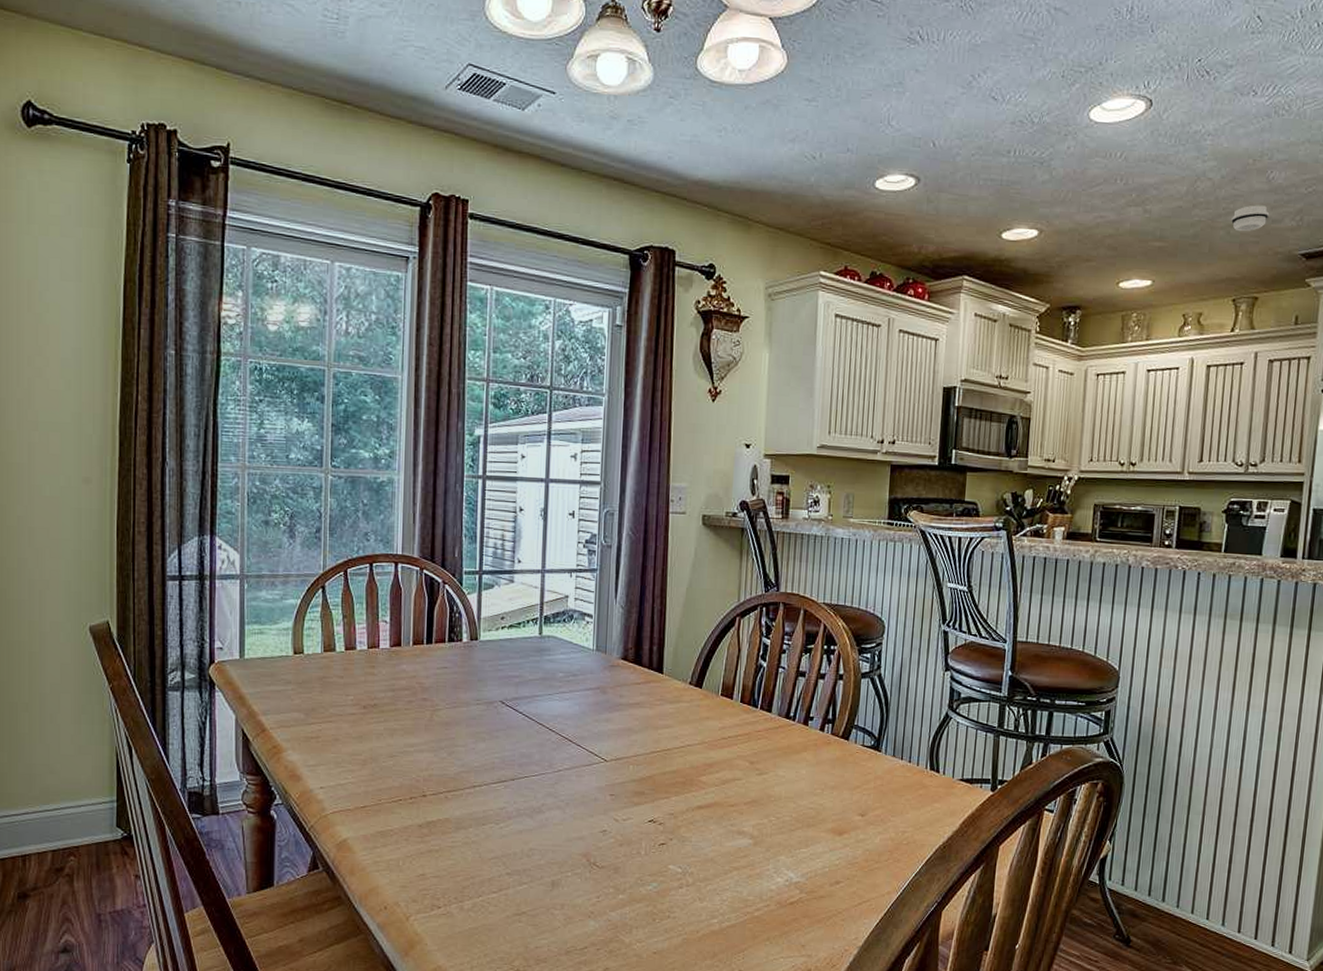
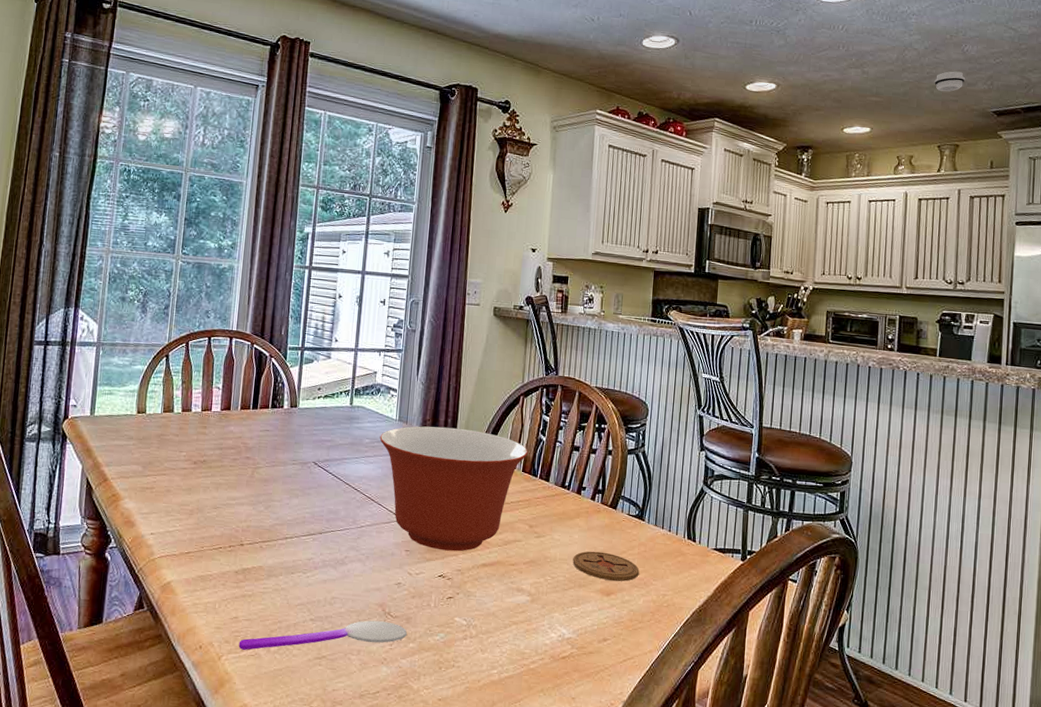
spoon: none [428,872,615,909] -> present [238,620,407,650]
mixing bowl: none [575,655,747,794] -> present [379,426,528,552]
coaster: none [800,787,876,820] -> present [572,551,640,582]

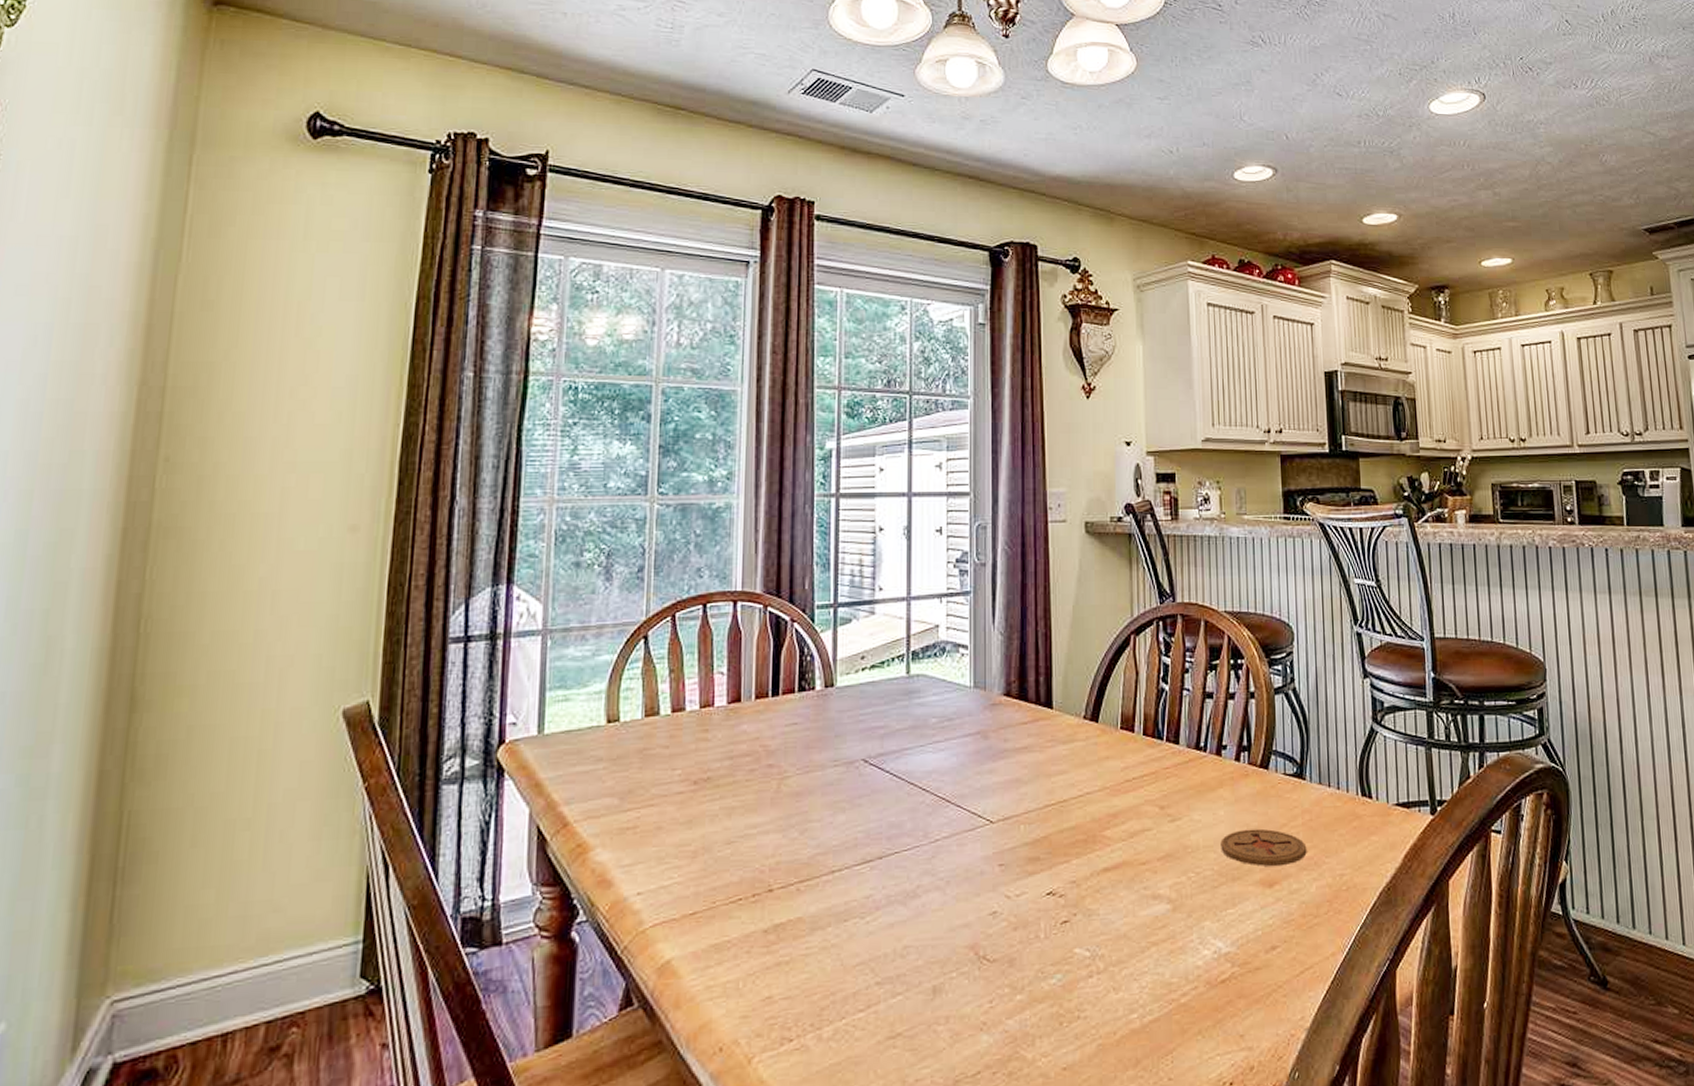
spoon: present [238,620,407,650] -> none [776,969,1011,1043]
mixing bowl: present [379,426,528,552] -> none [950,687,1148,858]
smoke detector: present [934,71,966,92] -> none [1575,185,1609,211]

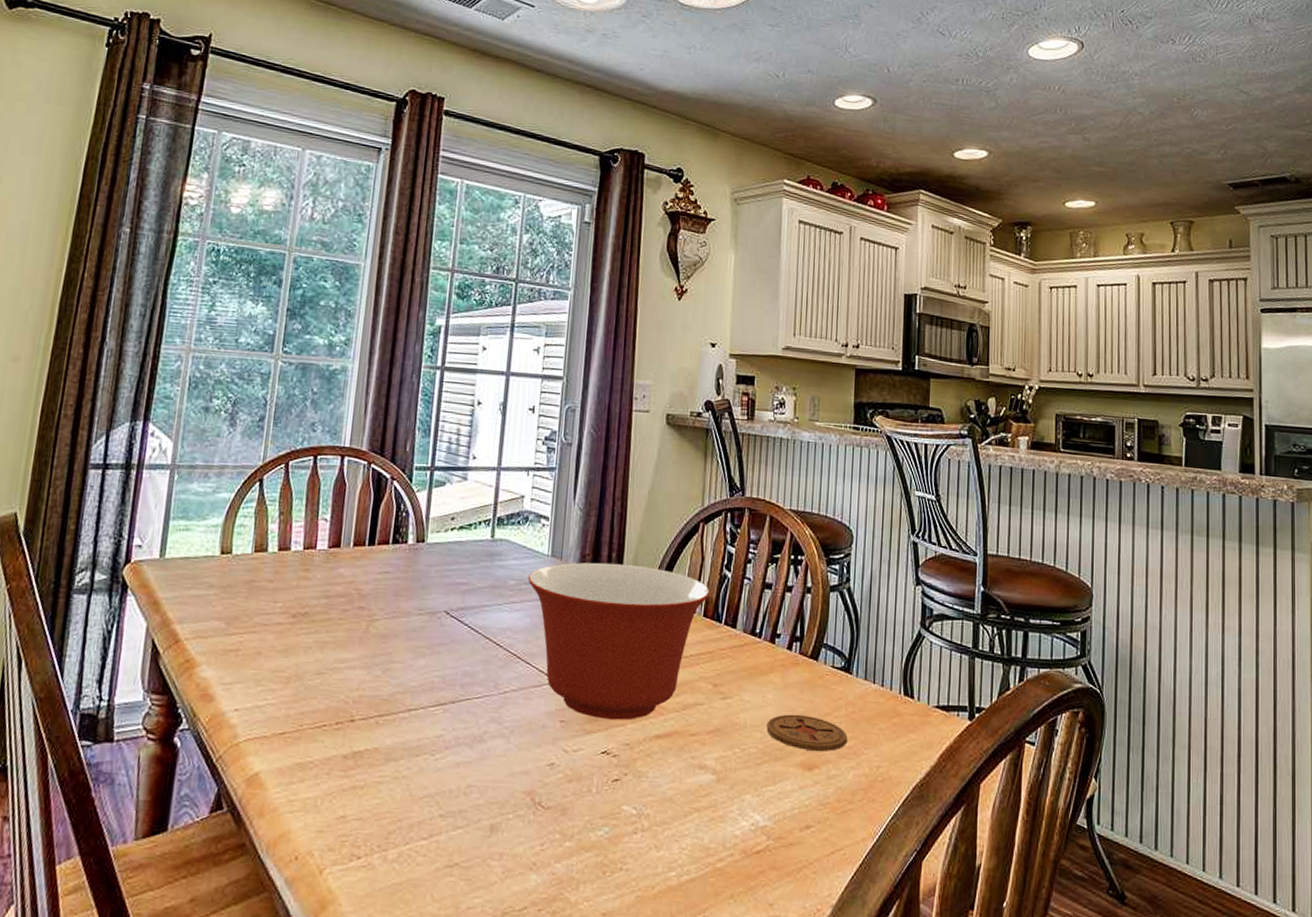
mixing bowl: none [950,687,1148,858] -> present [528,562,710,720]

